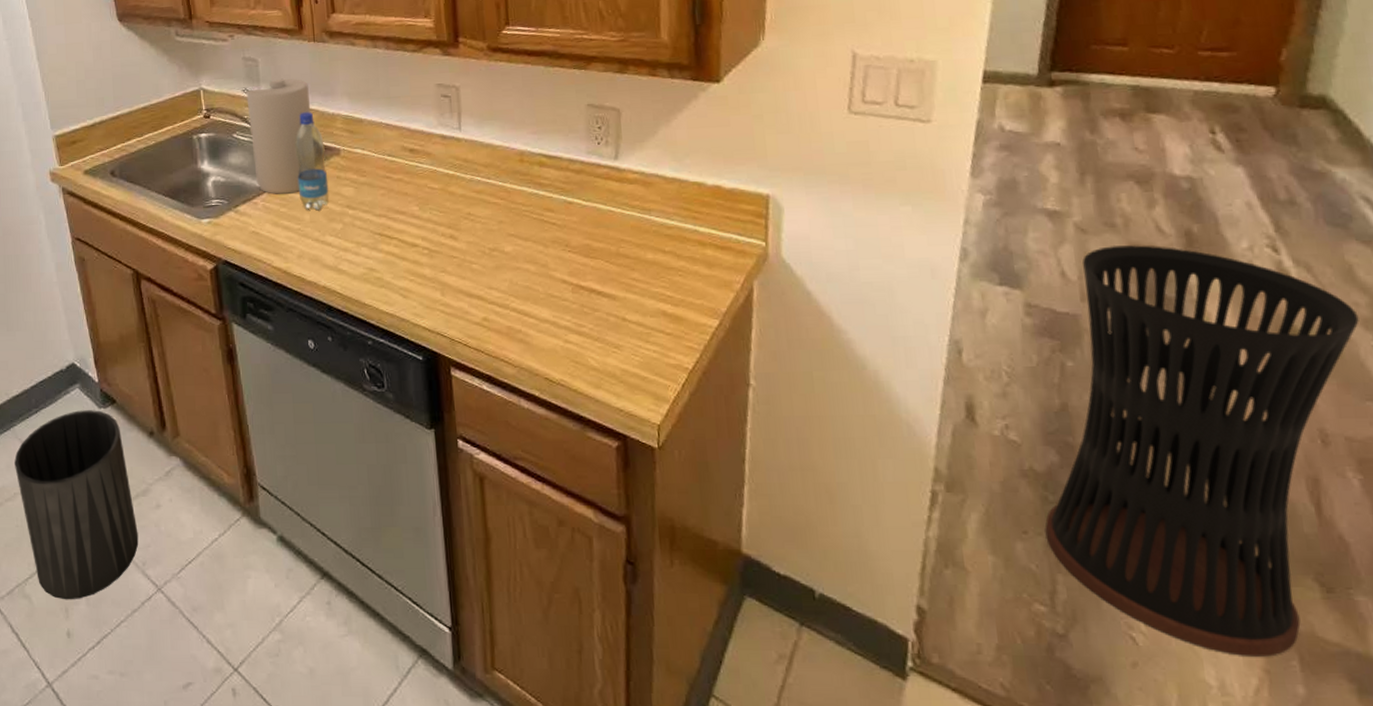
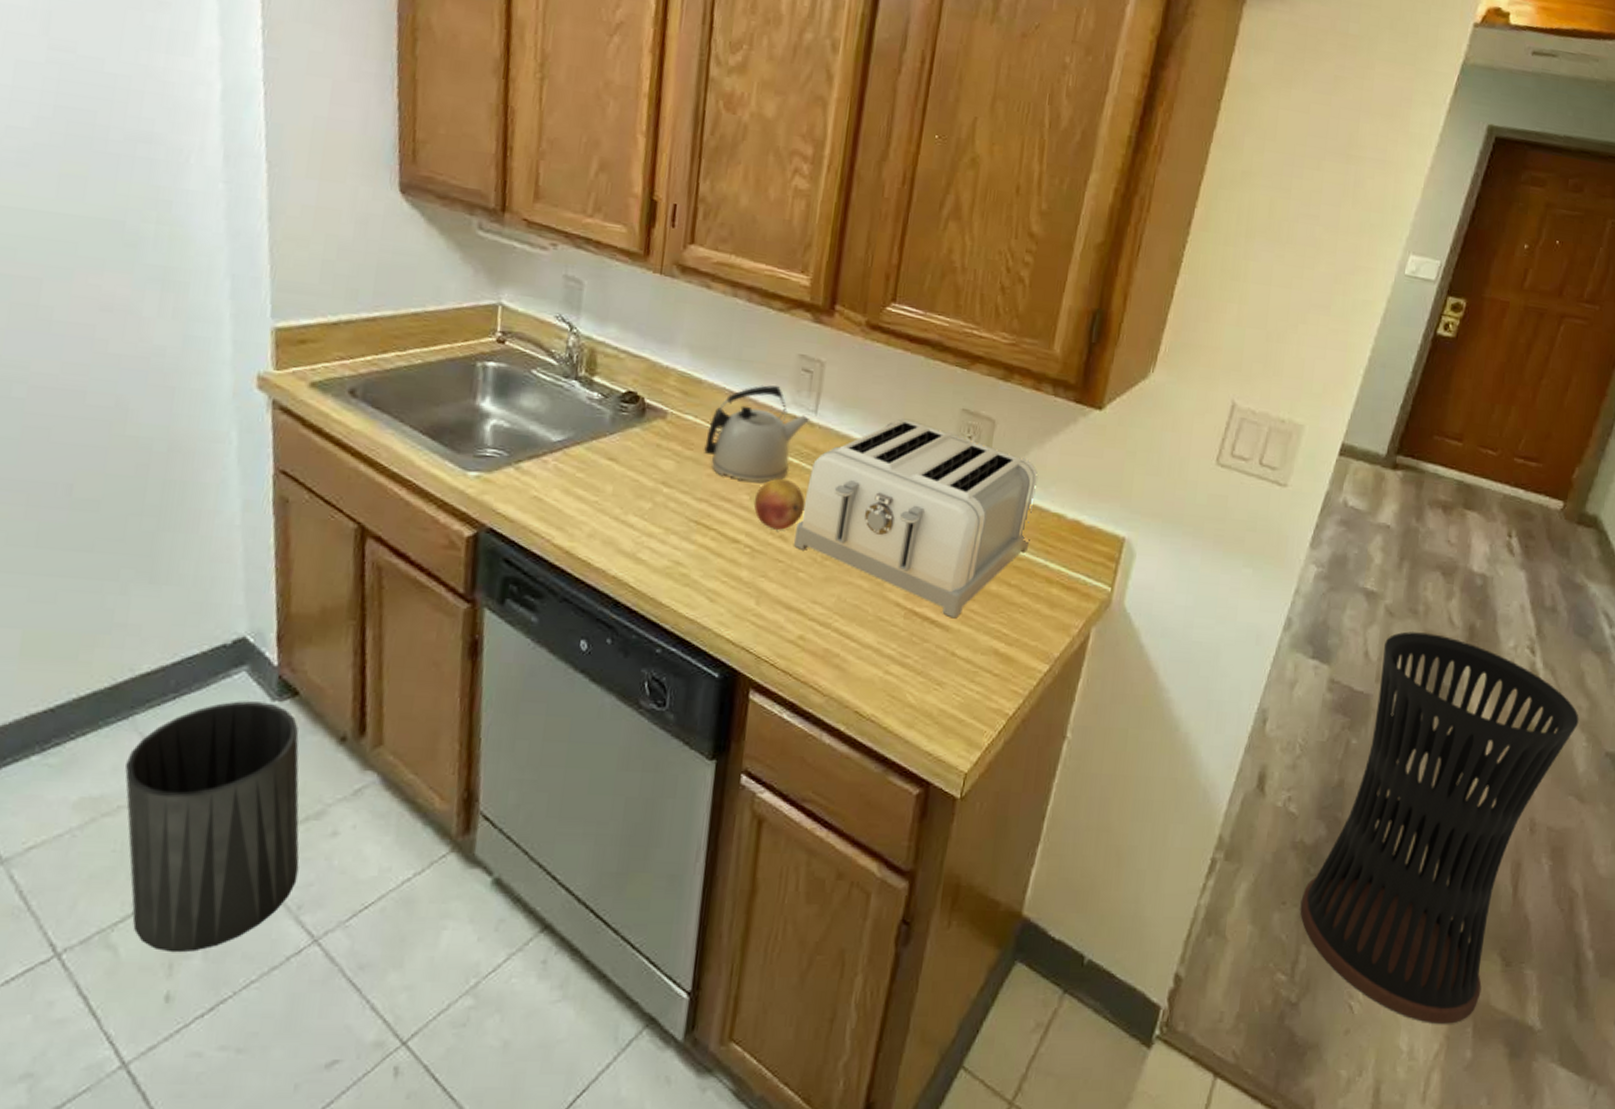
paper towel holder: present [246,78,311,194] -> none [551,311,643,457]
bottle: present [294,112,329,211] -> none [604,358,649,483]
kettle: none [374,113,456,195] -> present [703,385,809,481]
fruit: none [423,188,467,231] -> present [753,478,805,530]
toaster: none [462,121,676,288] -> present [793,418,1038,619]

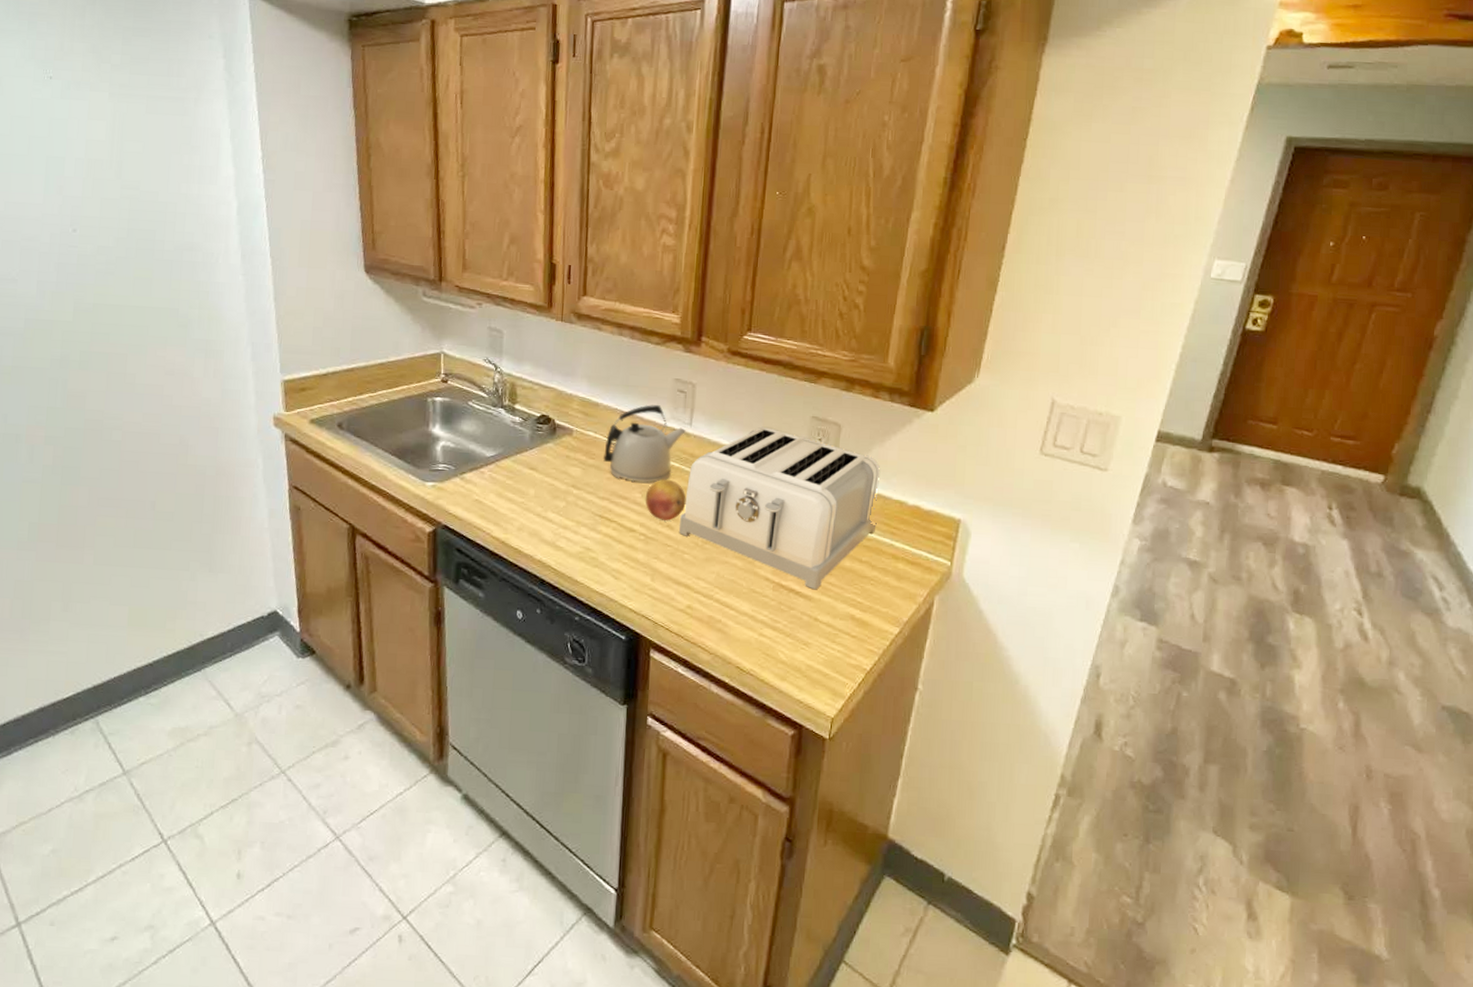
trash can: present [125,701,299,953] -> none [201,658,323,843]
umbrella stand: present [1300,631,1579,1024] -> none [1141,596,1412,949]

